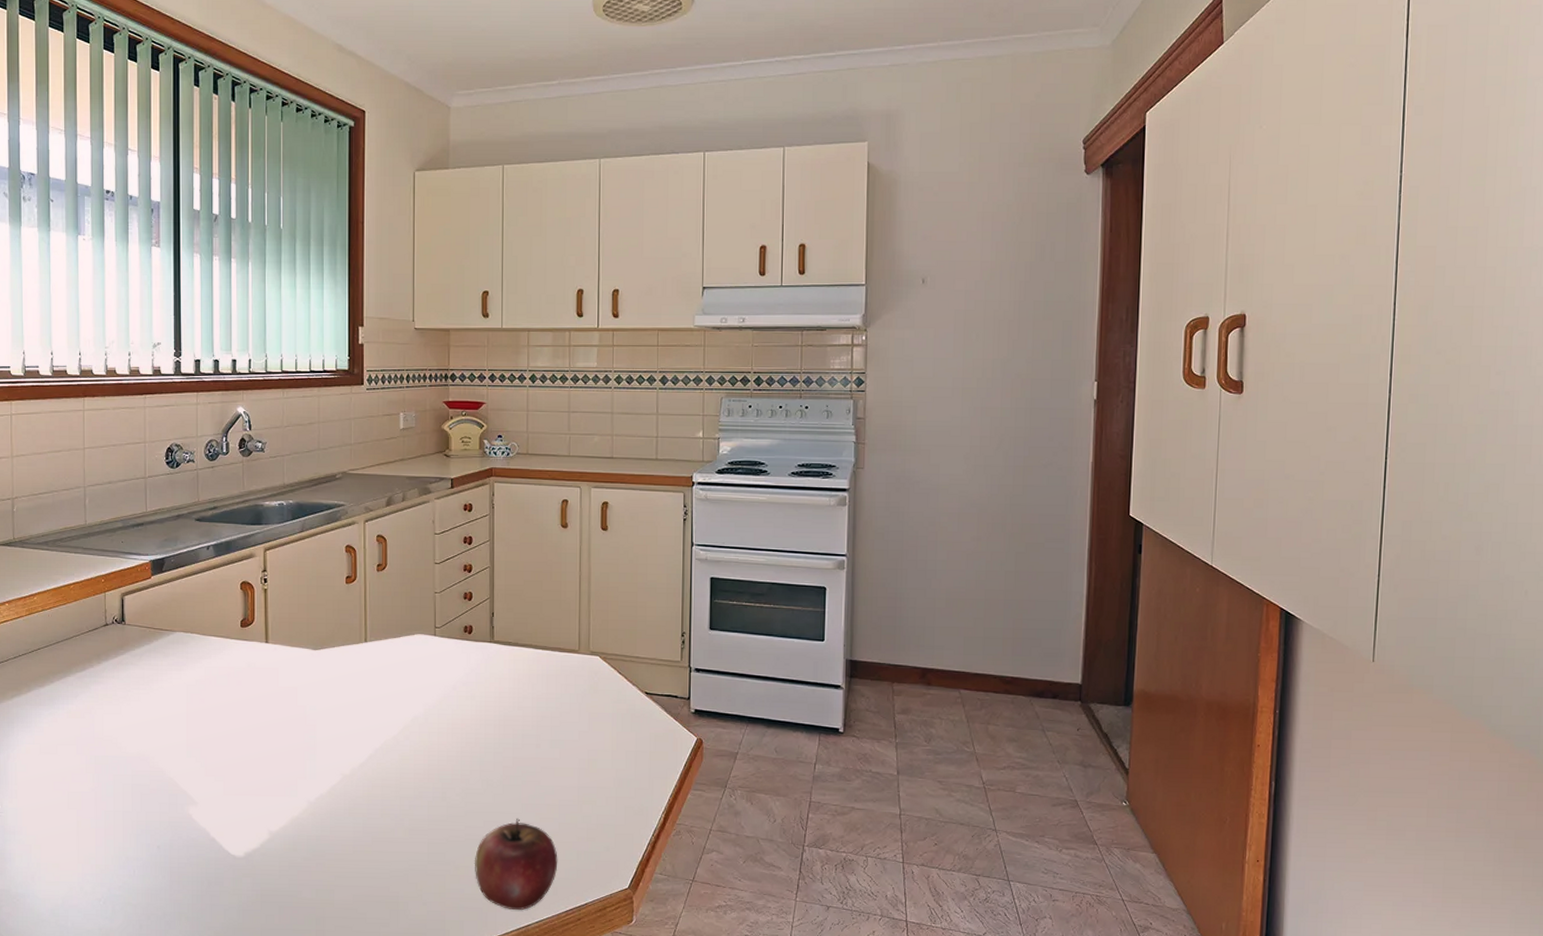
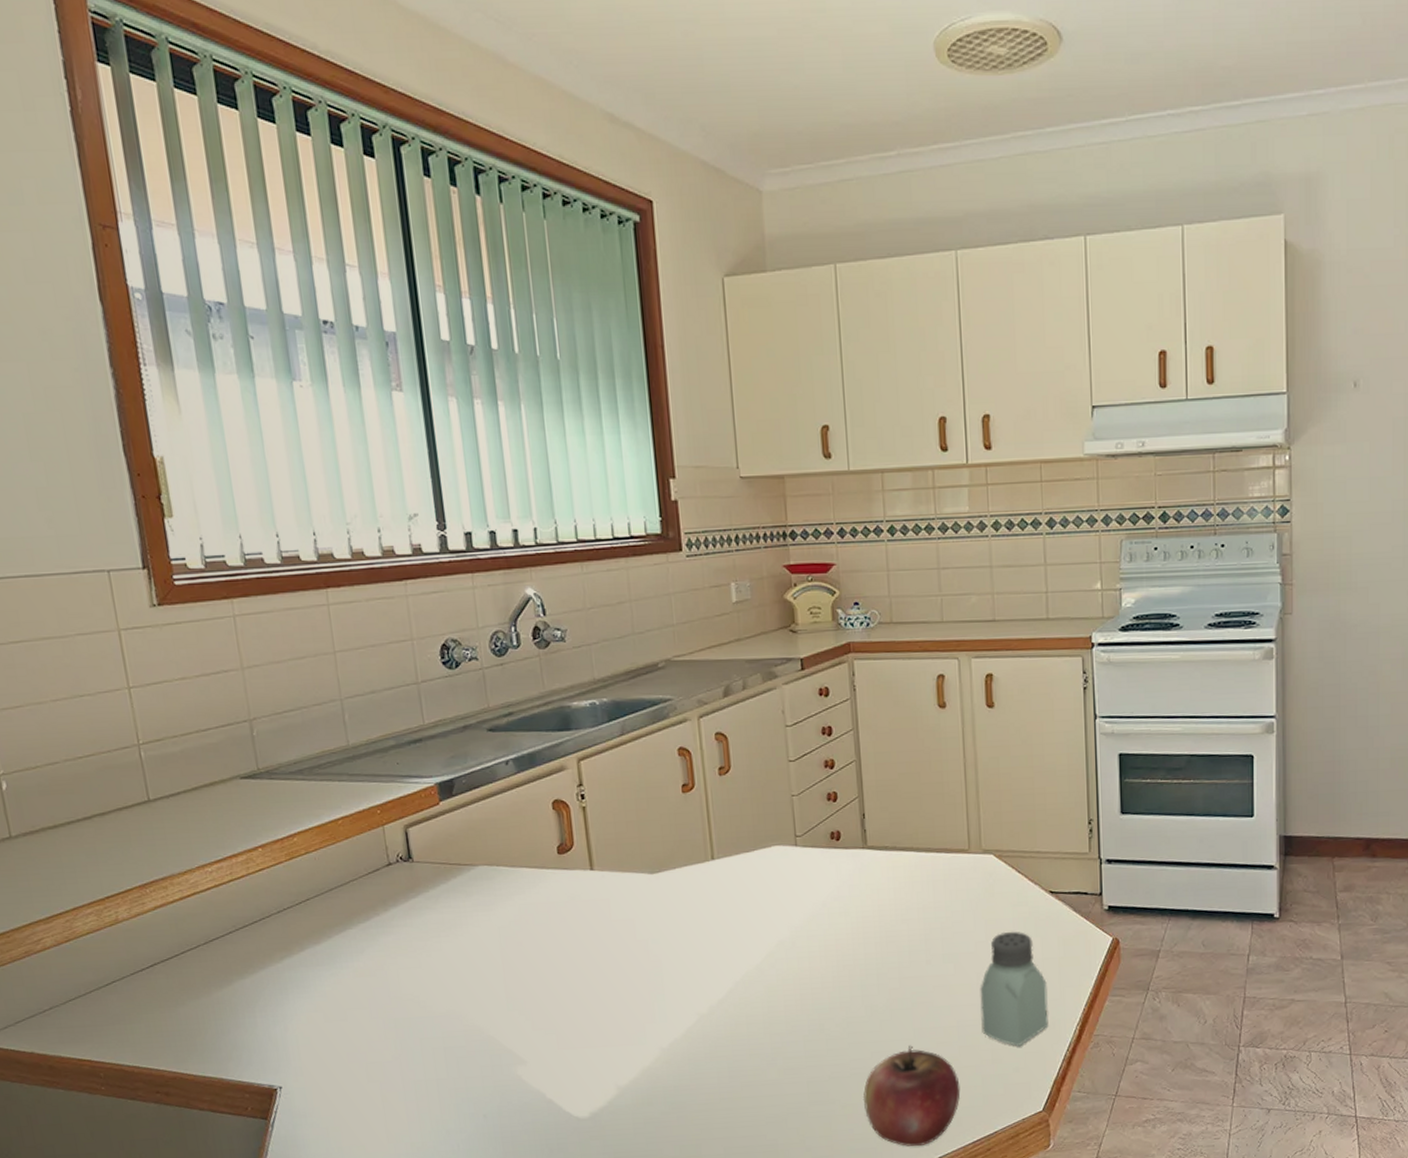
saltshaker: none [580,724,638,828] -> present [980,931,1049,1046]

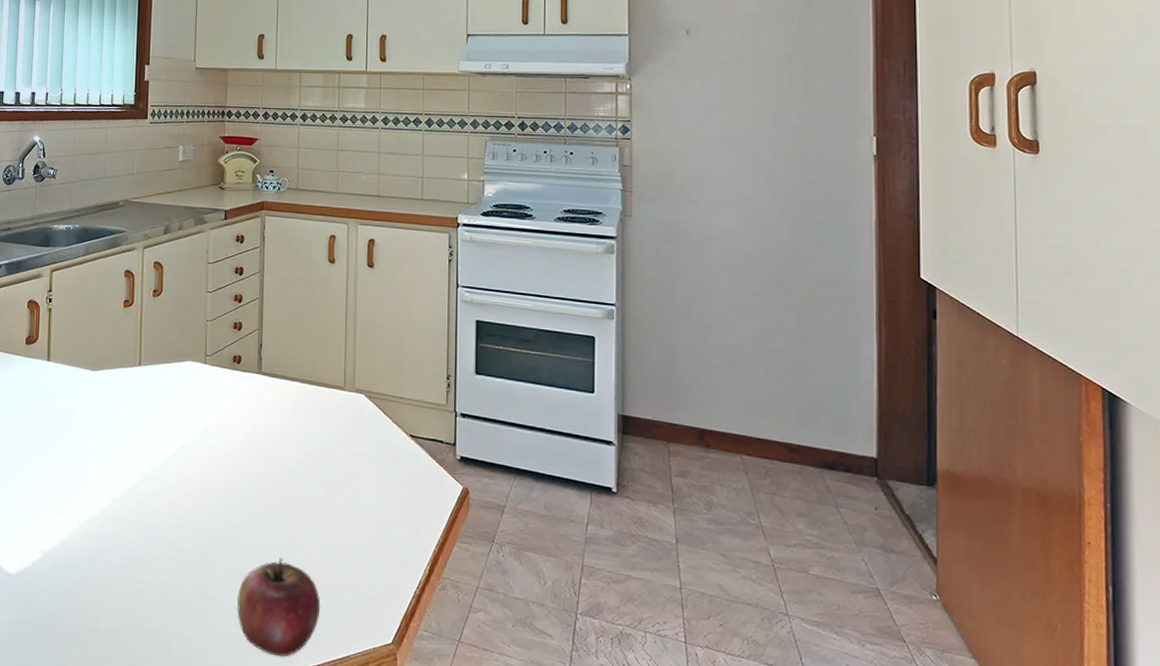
saltshaker: present [980,931,1049,1046] -> none [343,465,403,576]

